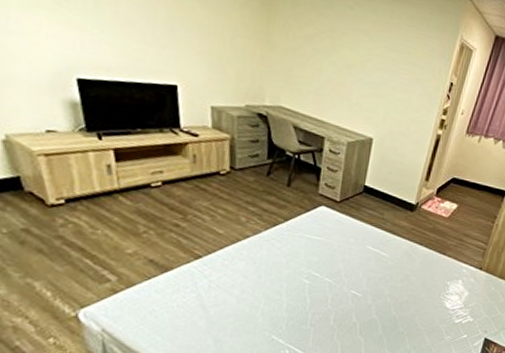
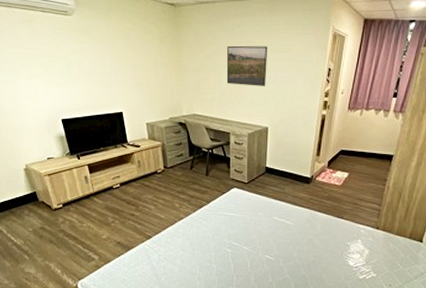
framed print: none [327,29,385,89] -> present [226,45,268,86]

